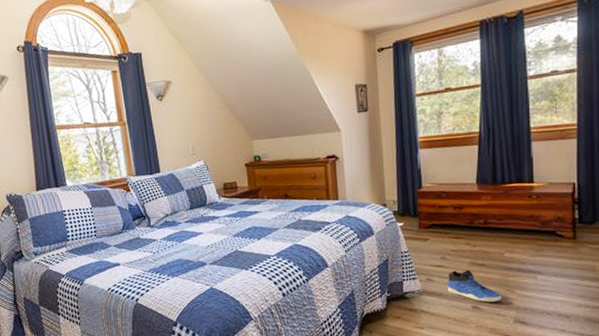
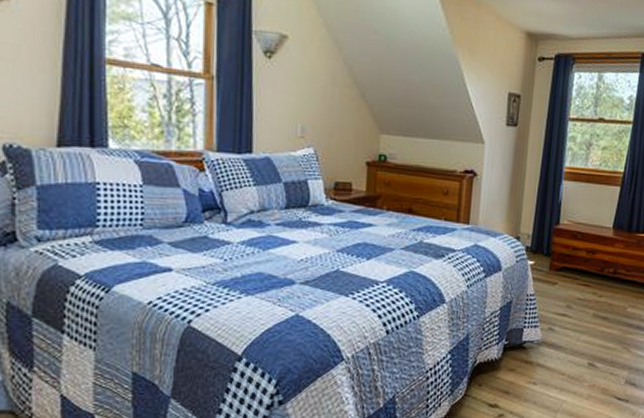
sneaker: present [447,269,502,303] -> none [567,321,618,360]

